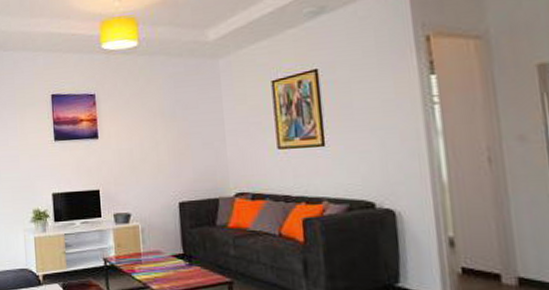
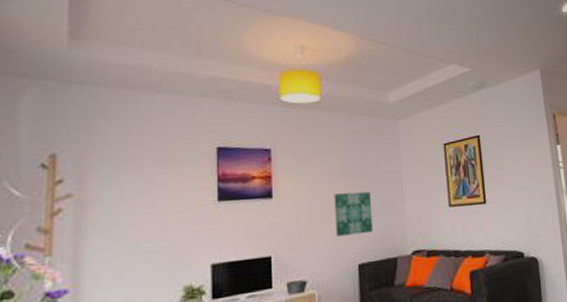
wall art: none [153,132,193,175] -> present [334,191,373,237]

